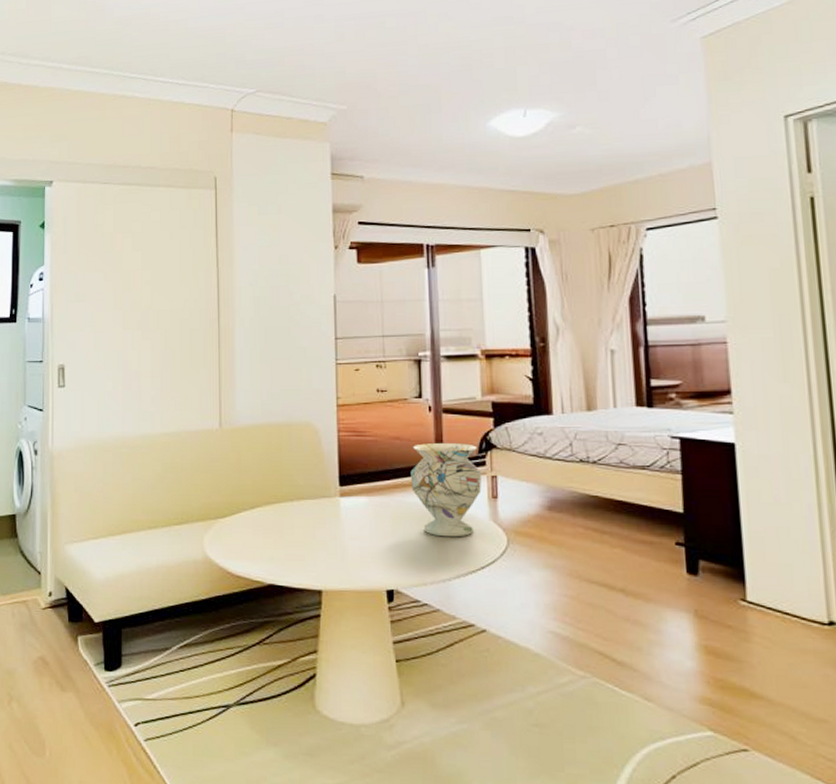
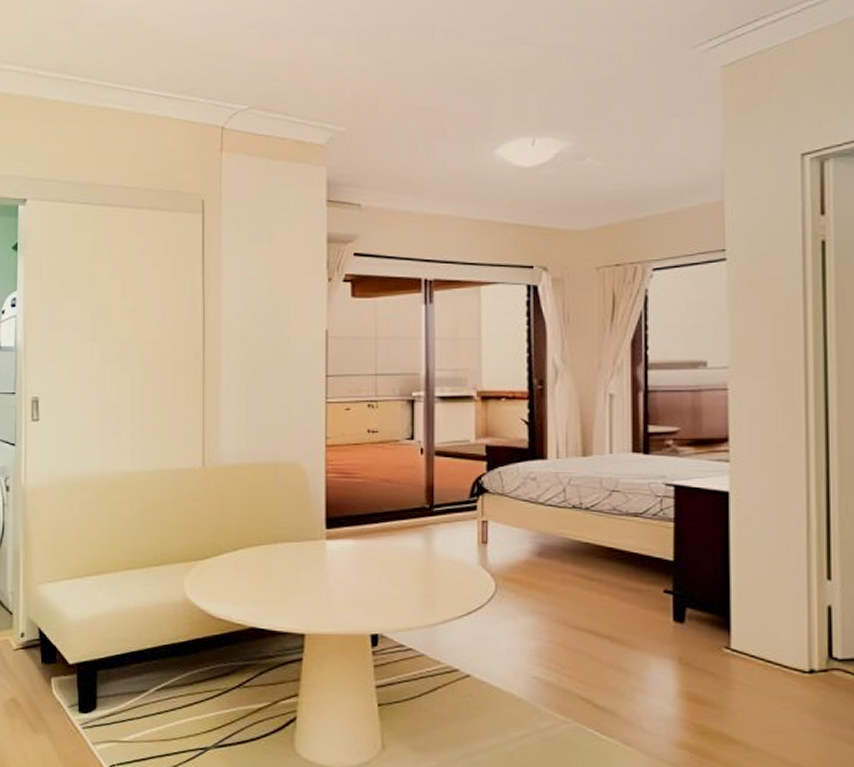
decorative vase: present [410,443,482,537] -> none [399,486,473,582]

